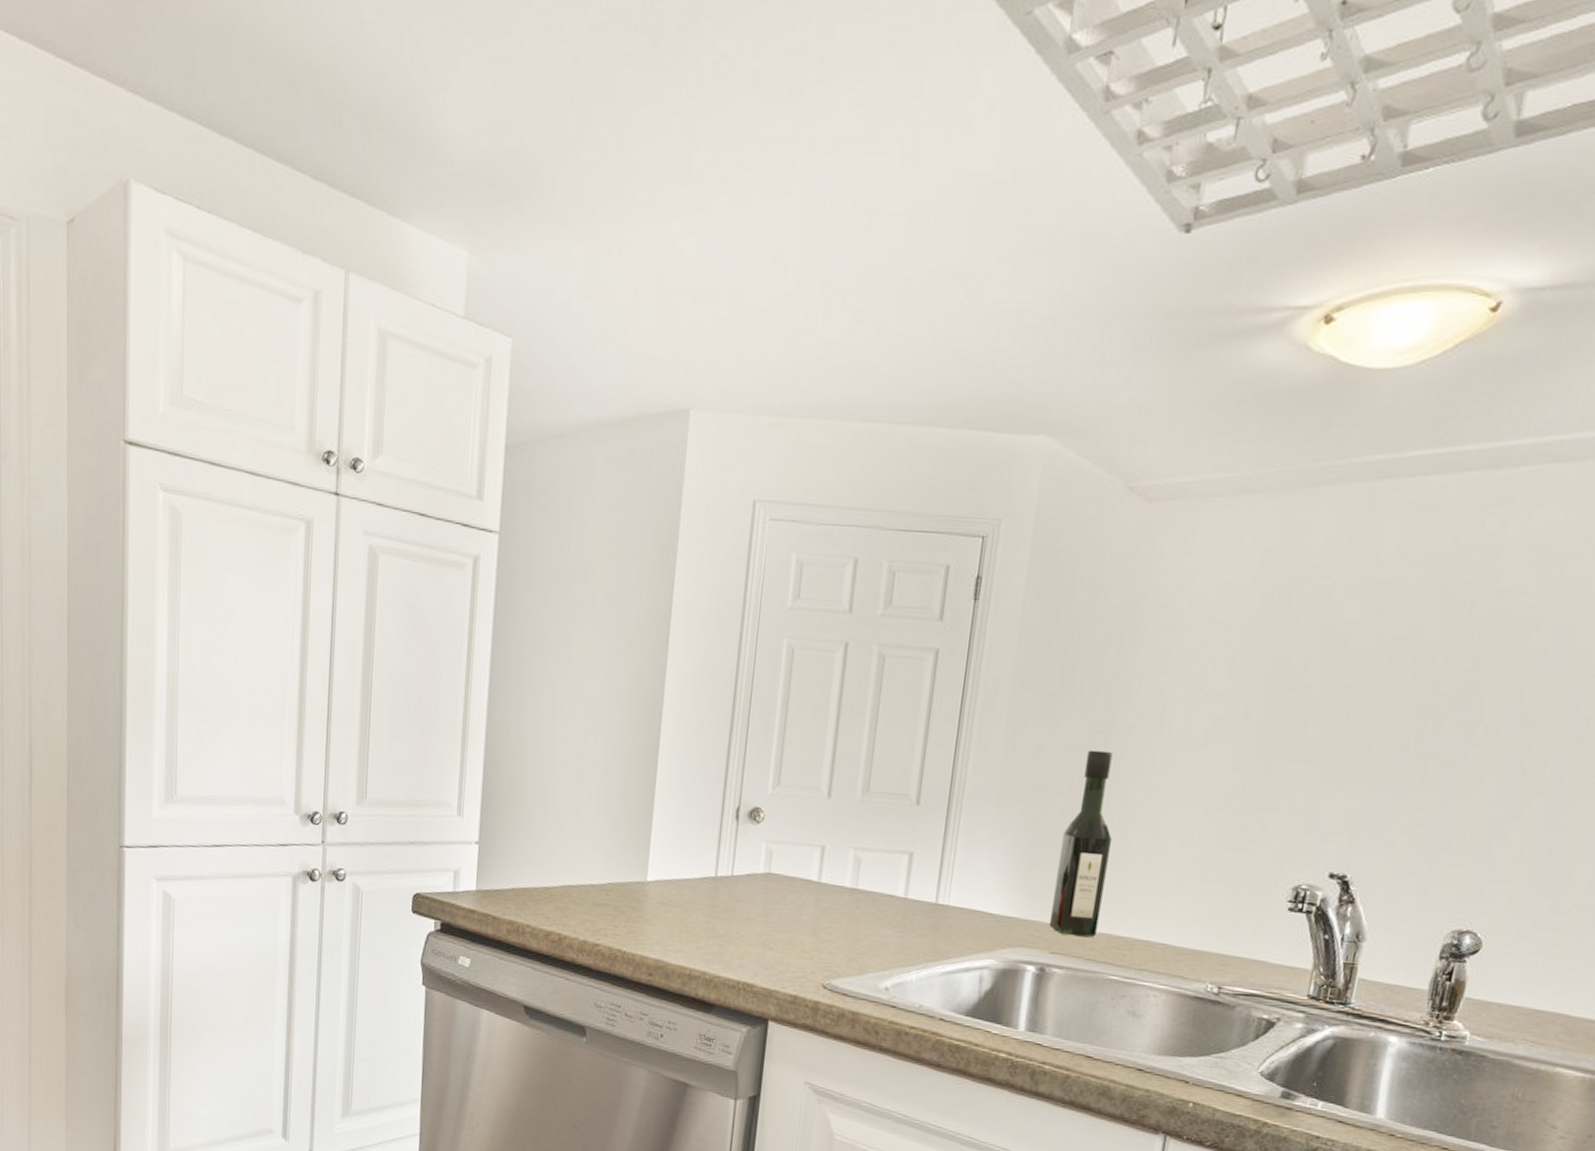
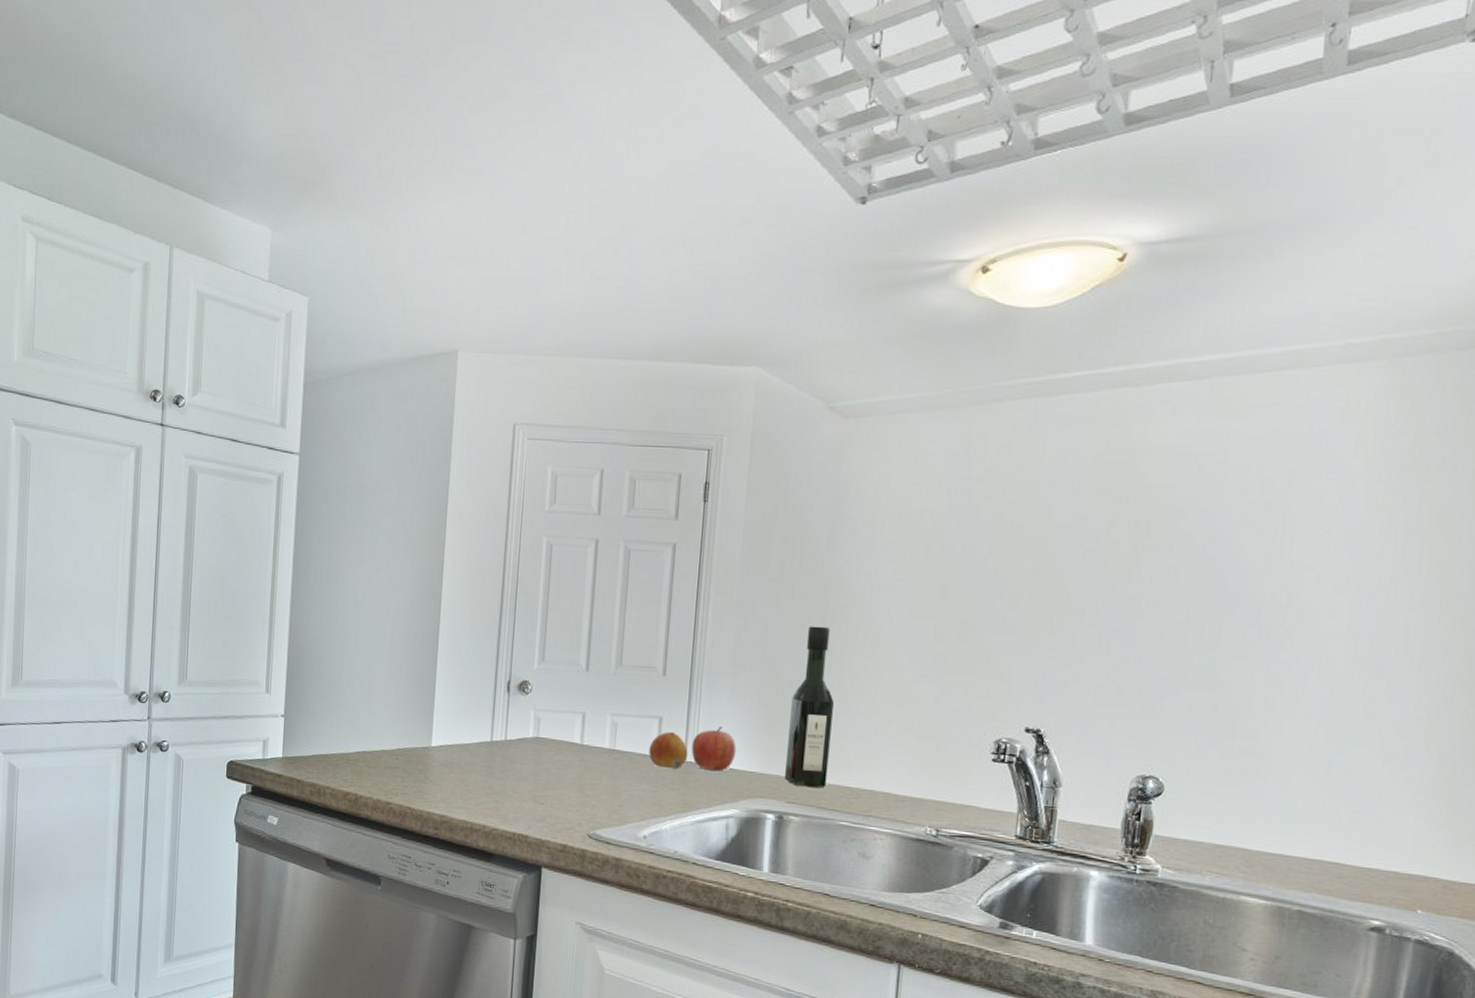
fruit: none [895,869,941,913] -> present [649,731,688,770]
fruit: none [944,865,996,916] -> present [691,727,736,771]

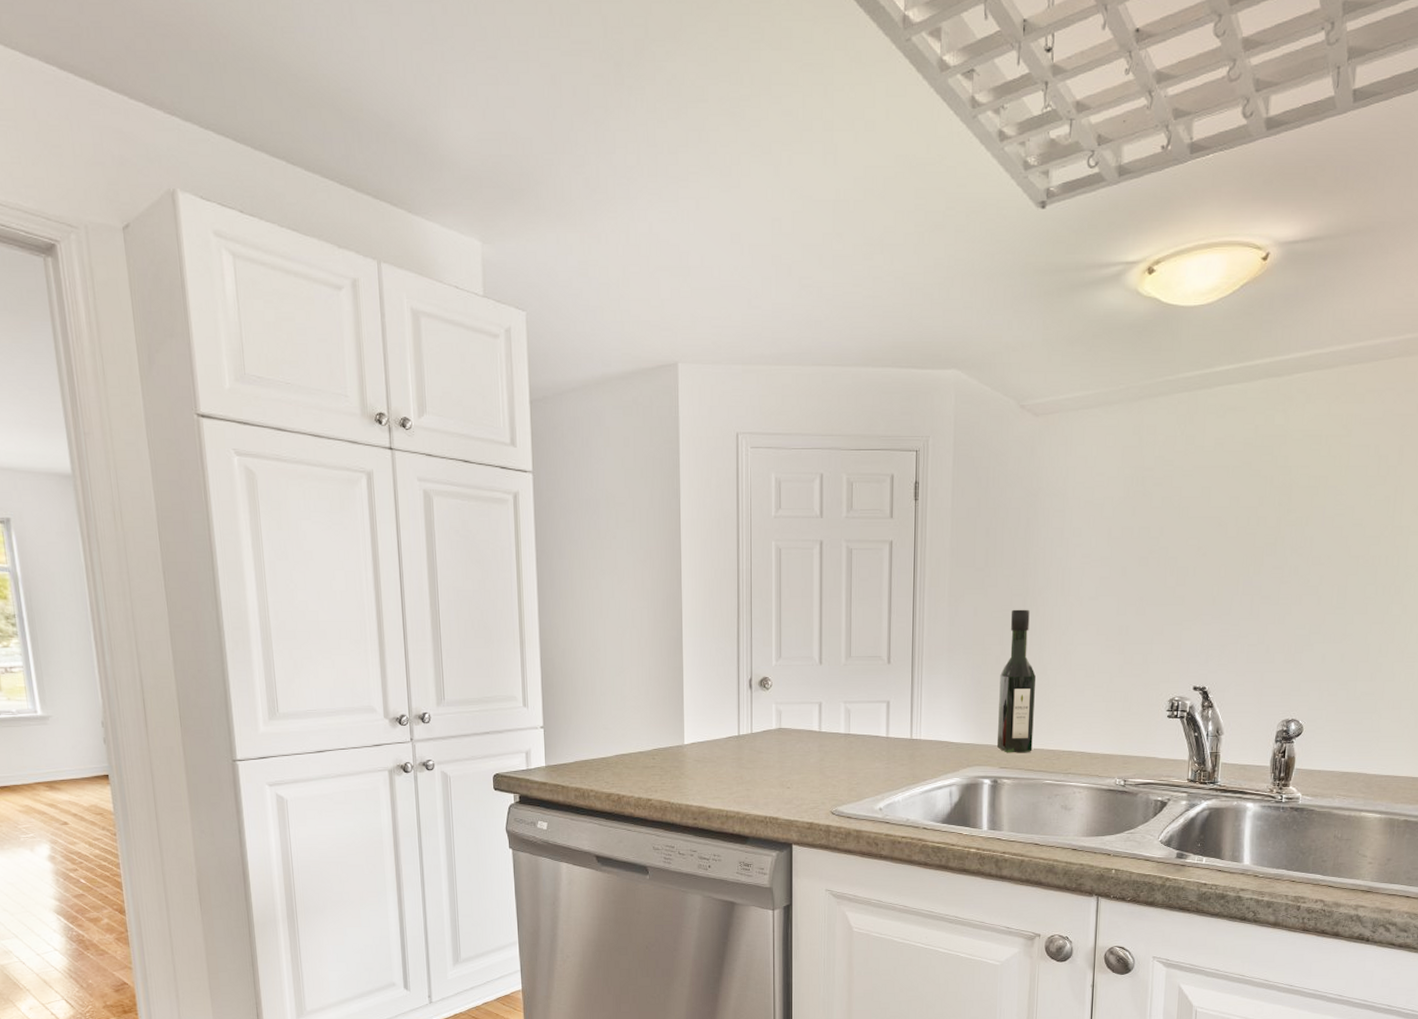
fruit: present [649,731,688,770] -> none [880,713,914,747]
fruit: present [691,727,736,771] -> none [916,706,955,746]

